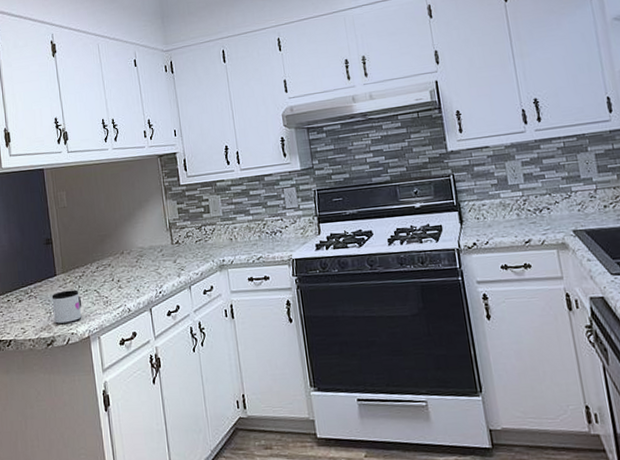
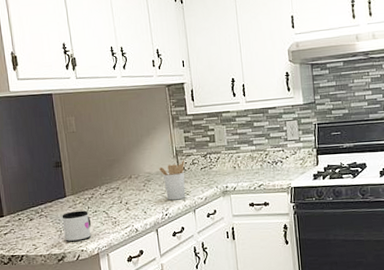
utensil holder: none [151,233,181,277] -> present [158,160,186,201]

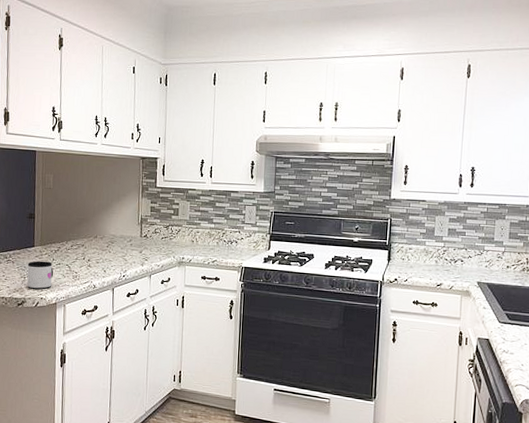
utensil holder: present [158,160,186,201] -> none [123,228,147,264]

